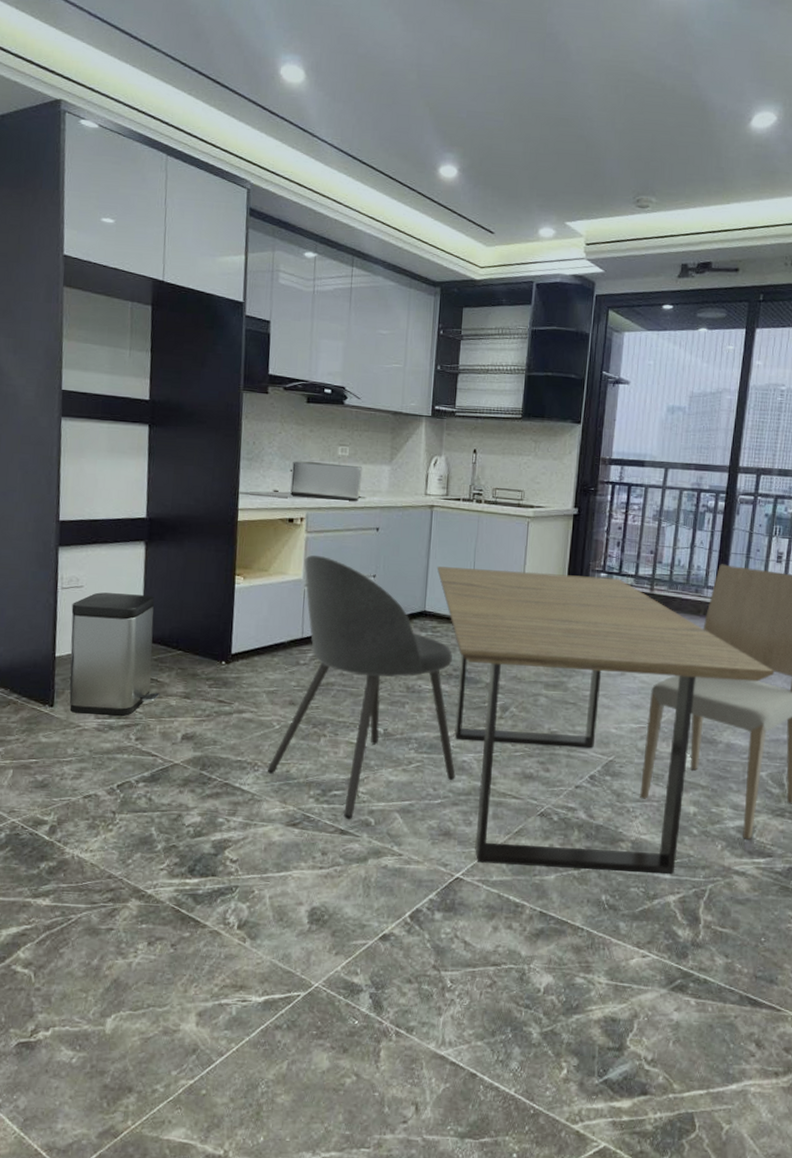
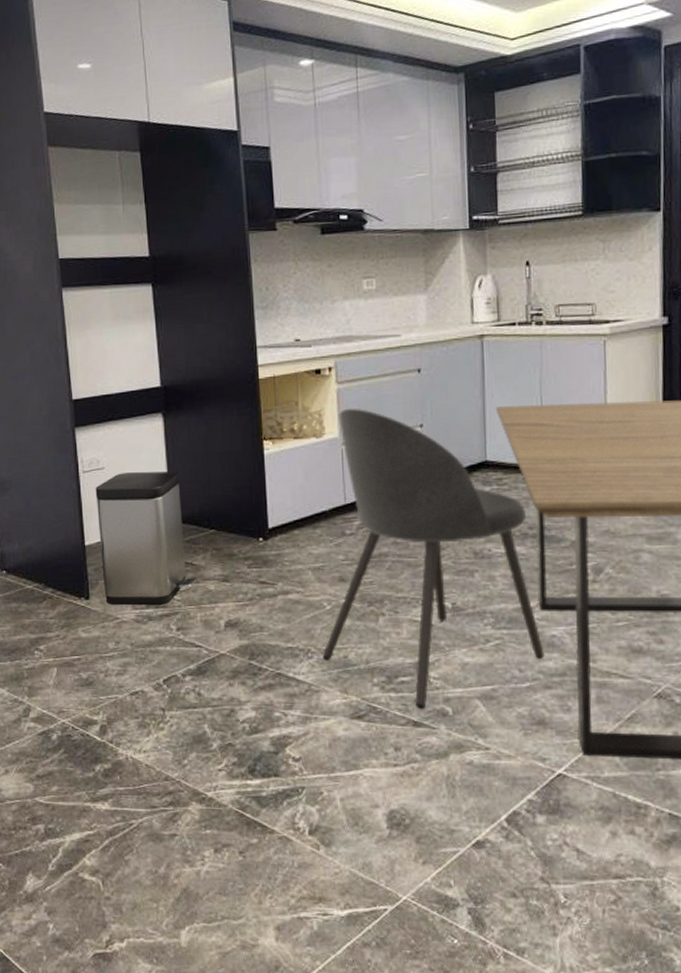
decorative basket: none [234,517,293,578] -> present [261,370,326,439]
toaster: present [289,460,363,501] -> none [310,298,395,343]

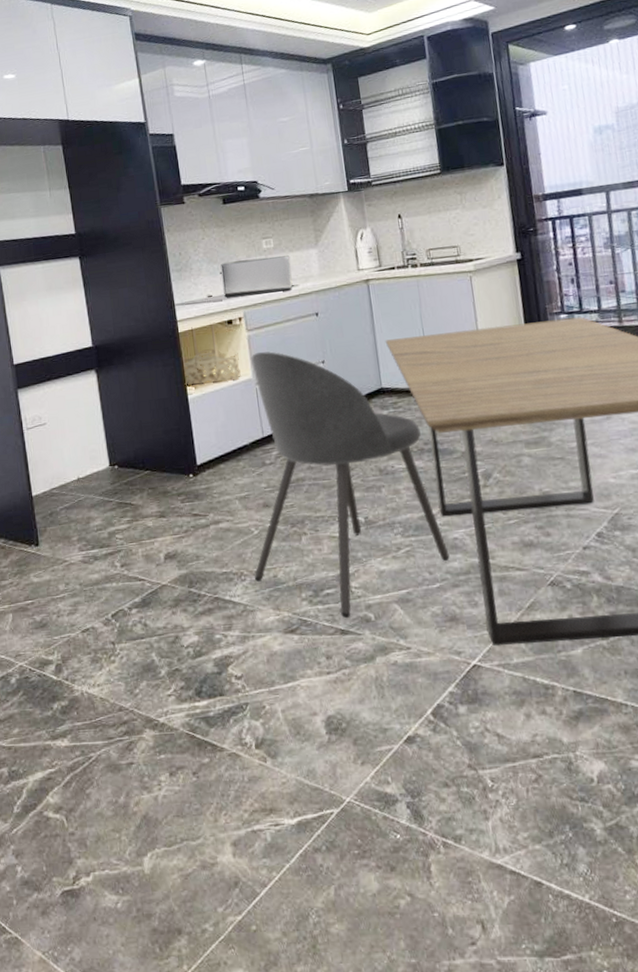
pedal bin: present [95,471,197,605] -> none [39,421,136,549]
toaster: none [310,298,395,343] -> present [219,254,293,298]

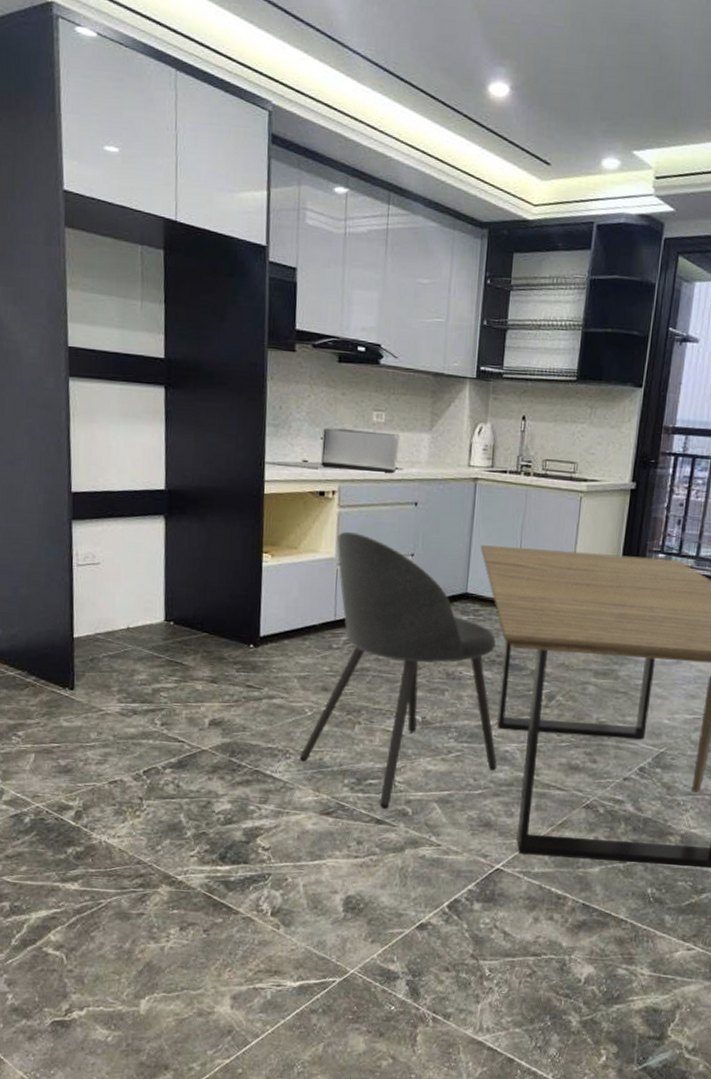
decorative basket: present [183,322,241,385] -> none [261,489,325,556]

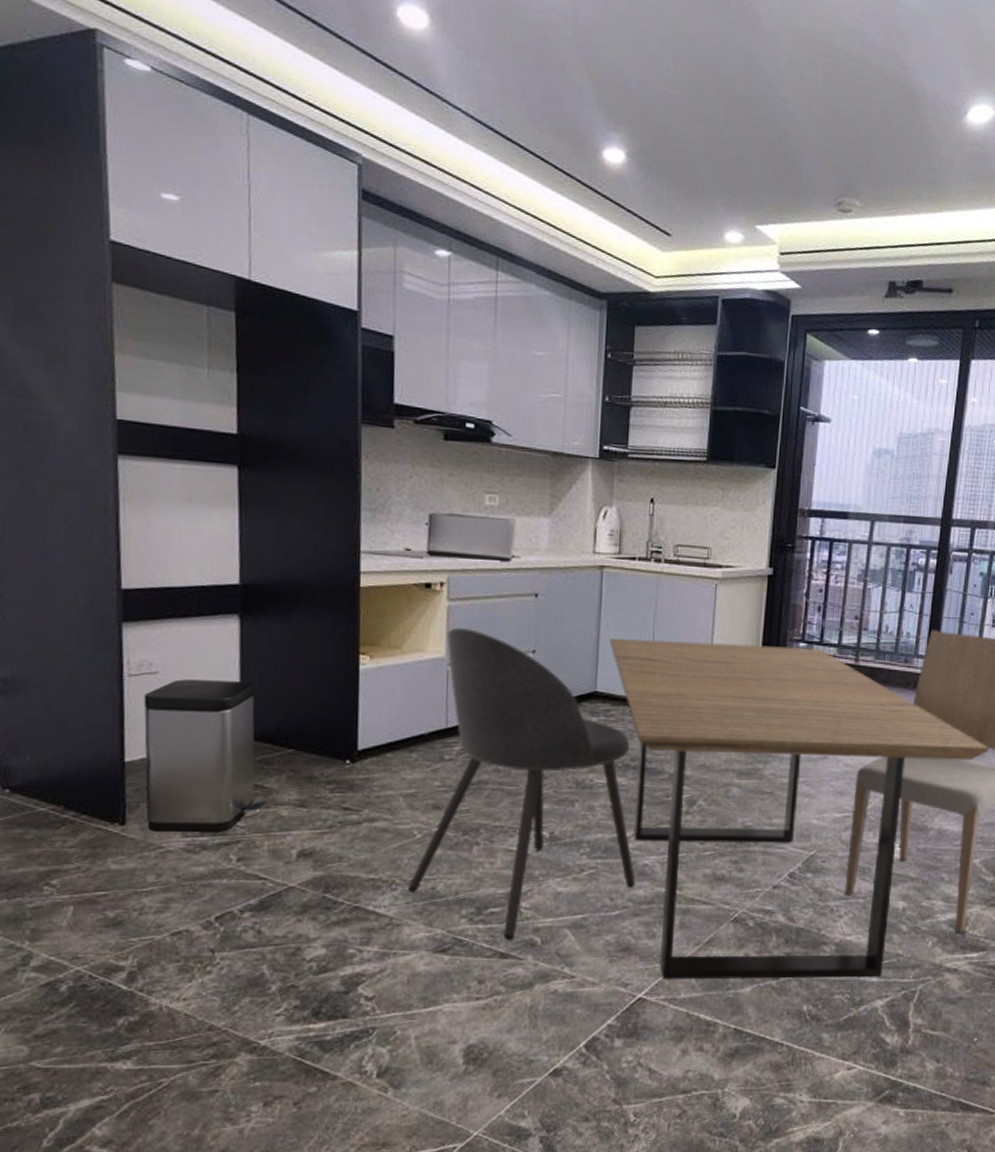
pedal bin: none [88,570,185,700] -> present [143,679,267,832]

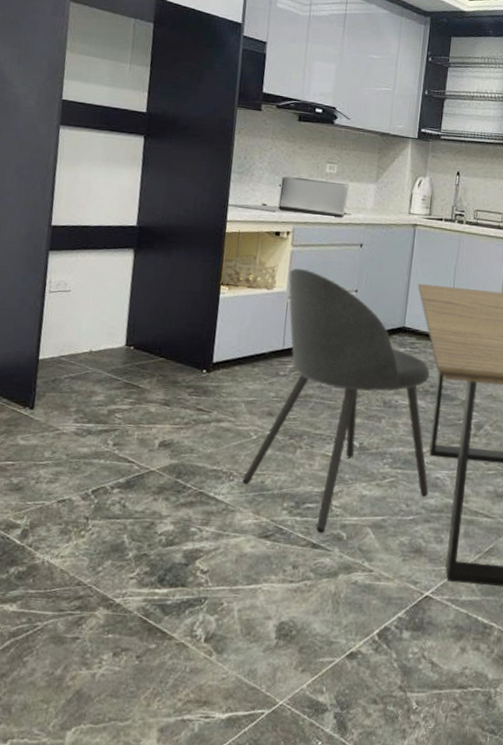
pedal bin: present [143,679,267,832] -> none [49,297,140,421]
decorative basket: none [357,581,432,656] -> present [219,229,279,290]

